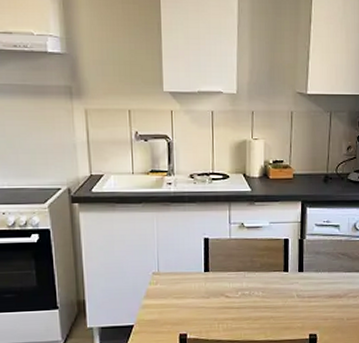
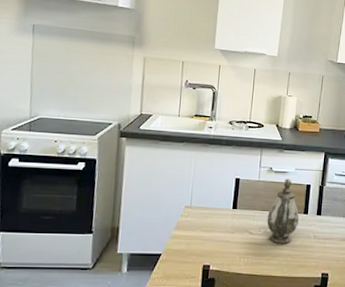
teapot: none [243,234,279,306] -> present [266,179,299,244]

